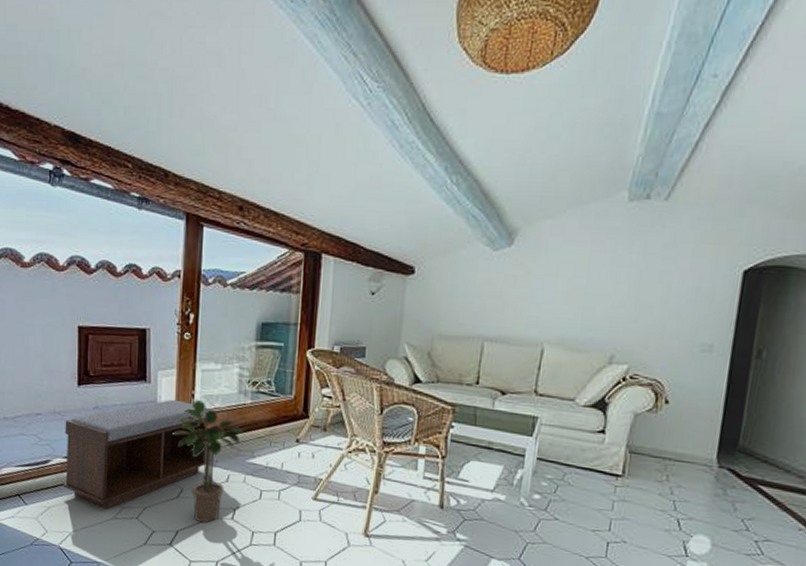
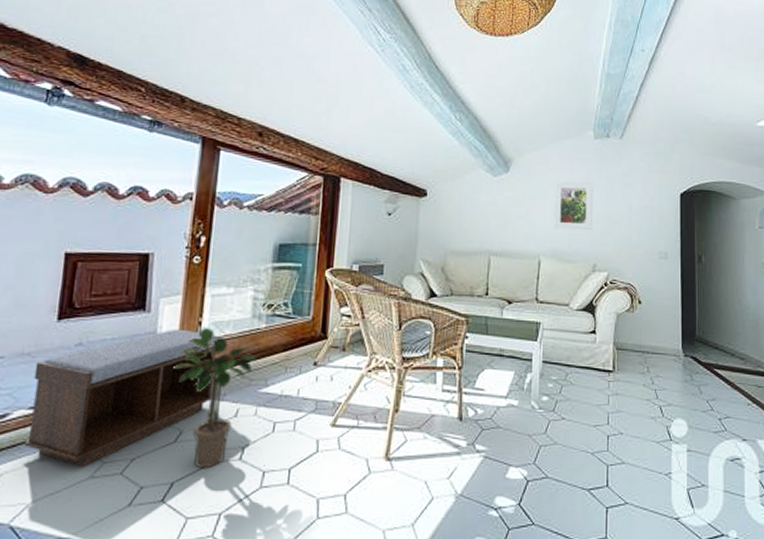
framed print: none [563,255,621,315] -> present [553,181,593,230]

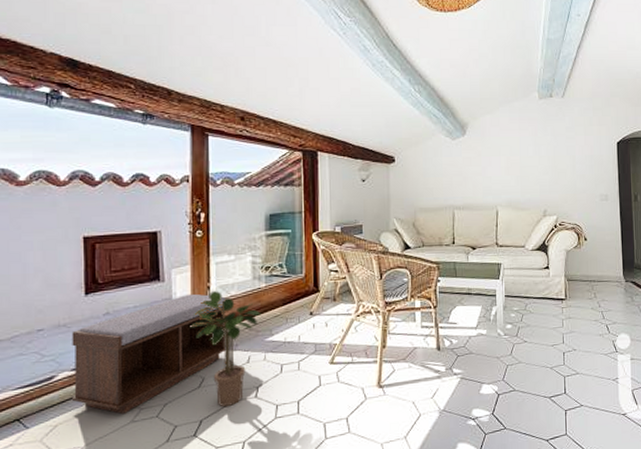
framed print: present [553,181,593,230] -> none [506,138,541,182]

